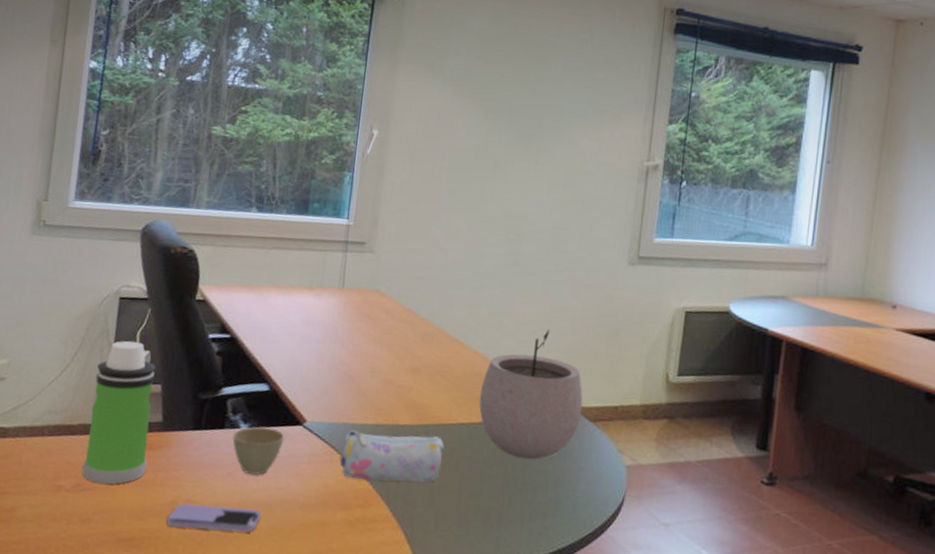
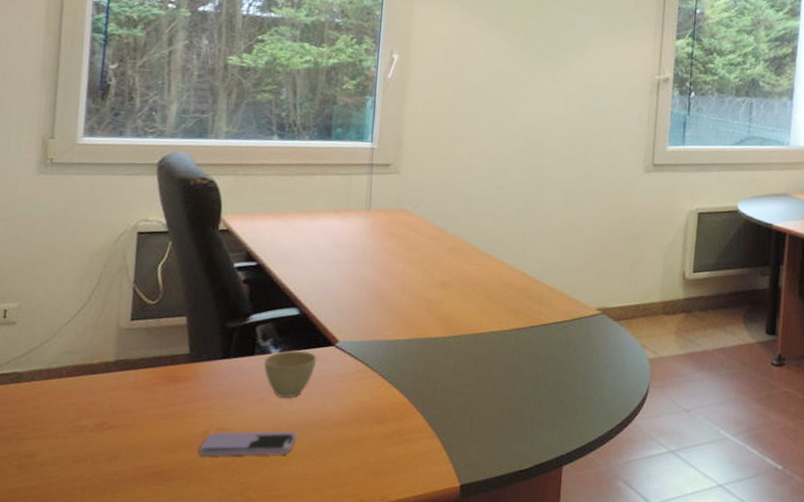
water bottle: present [81,340,156,485] -> none [105,275,180,420]
pencil case: present [339,430,444,482] -> none [373,346,476,394]
plant pot: present [479,330,583,460] -> none [508,238,607,361]

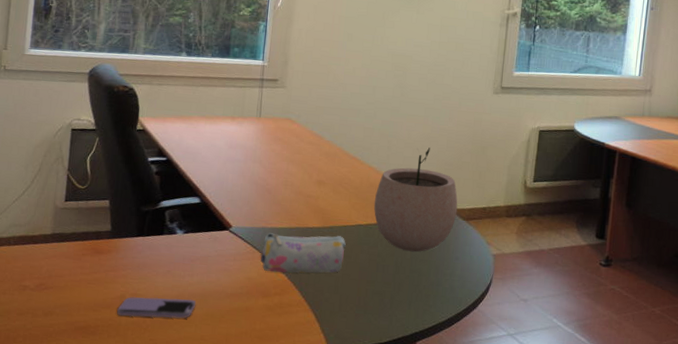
cup: present [264,350,317,398] -> none [171,232,214,272]
pencil case: none [373,346,476,394] -> present [260,233,346,273]
plant pot: none [508,238,607,361] -> present [373,147,458,252]

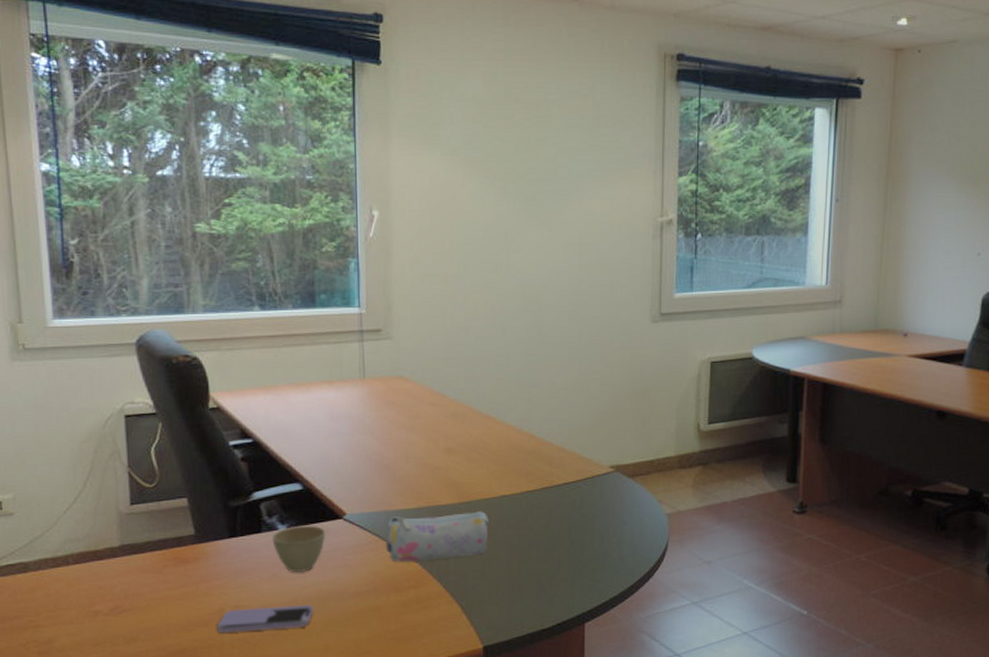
cup: none [171,232,214,272] -> present [272,525,326,572]
plant pot: present [373,147,458,252] -> none [518,395,620,521]

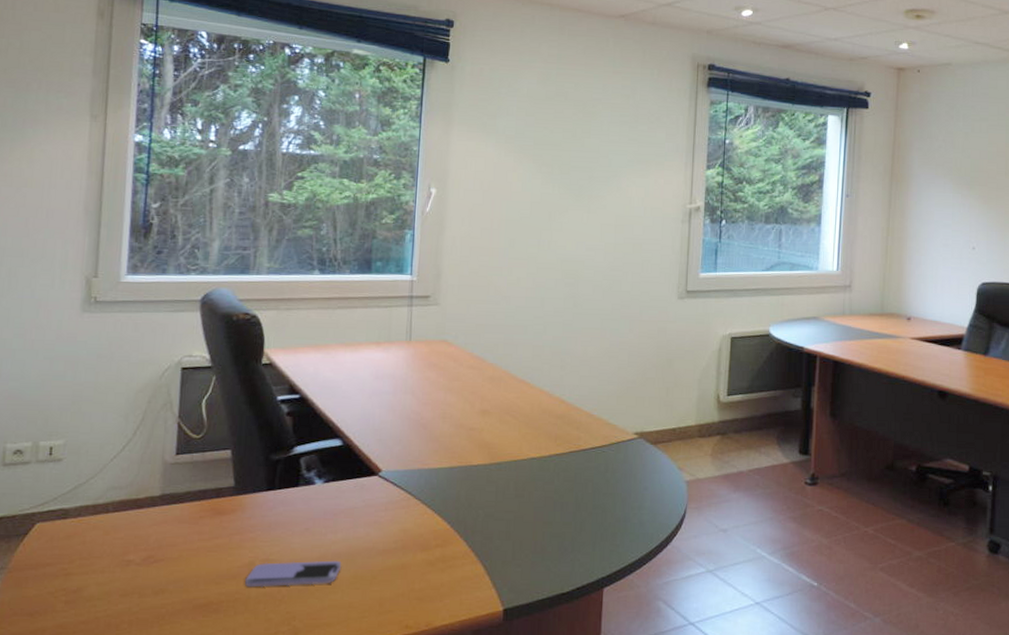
cup: present [272,525,326,572] -> none [308,480,361,527]
pencil case: present [385,511,489,563] -> none [416,472,517,521]

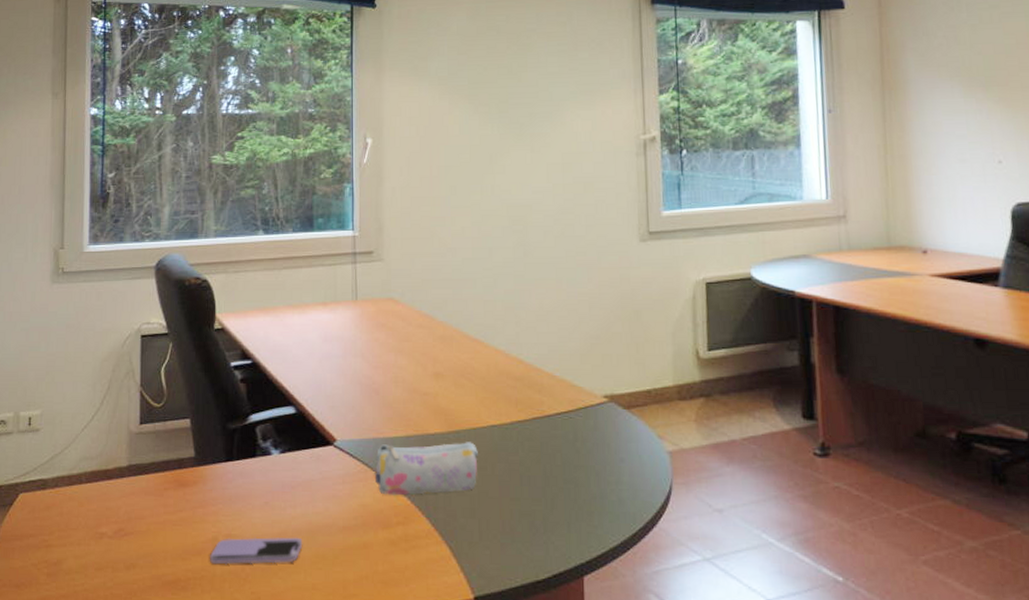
pencil case: none [416,472,517,521] -> present [374,442,478,496]

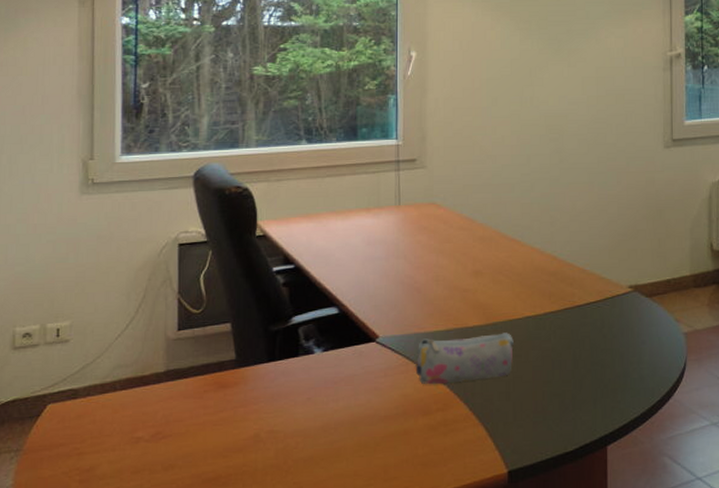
smartphone: present [209,537,303,565] -> none [250,429,345,460]

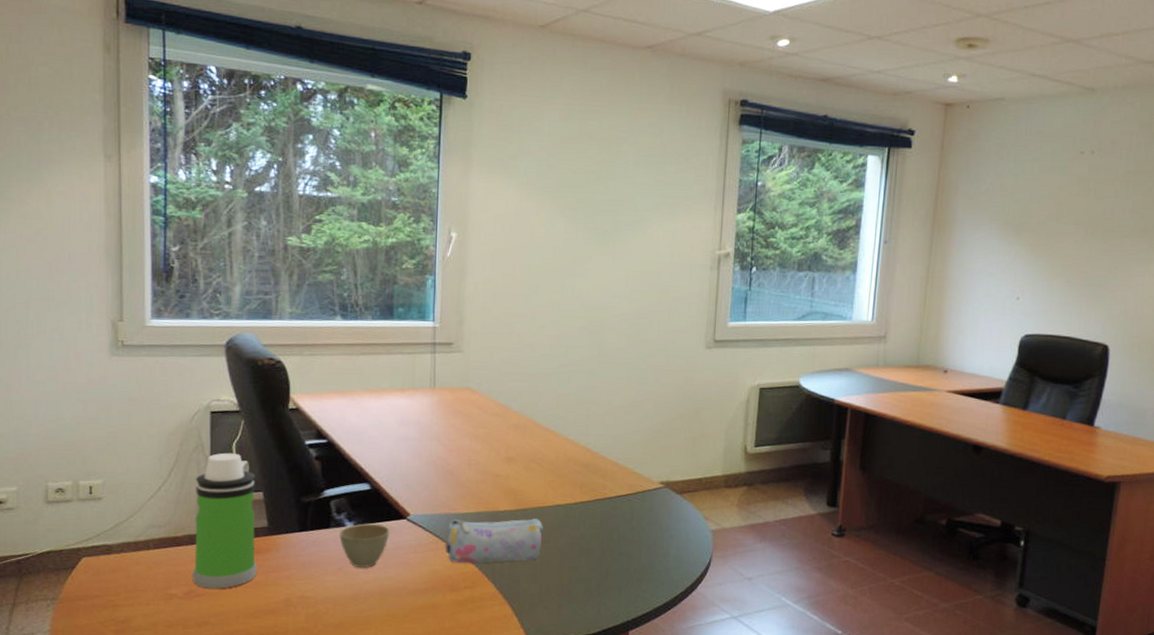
water bottle: none [159,284,225,429] -> present [192,452,257,589]
cup: none [308,348,359,396] -> present [339,523,390,568]

